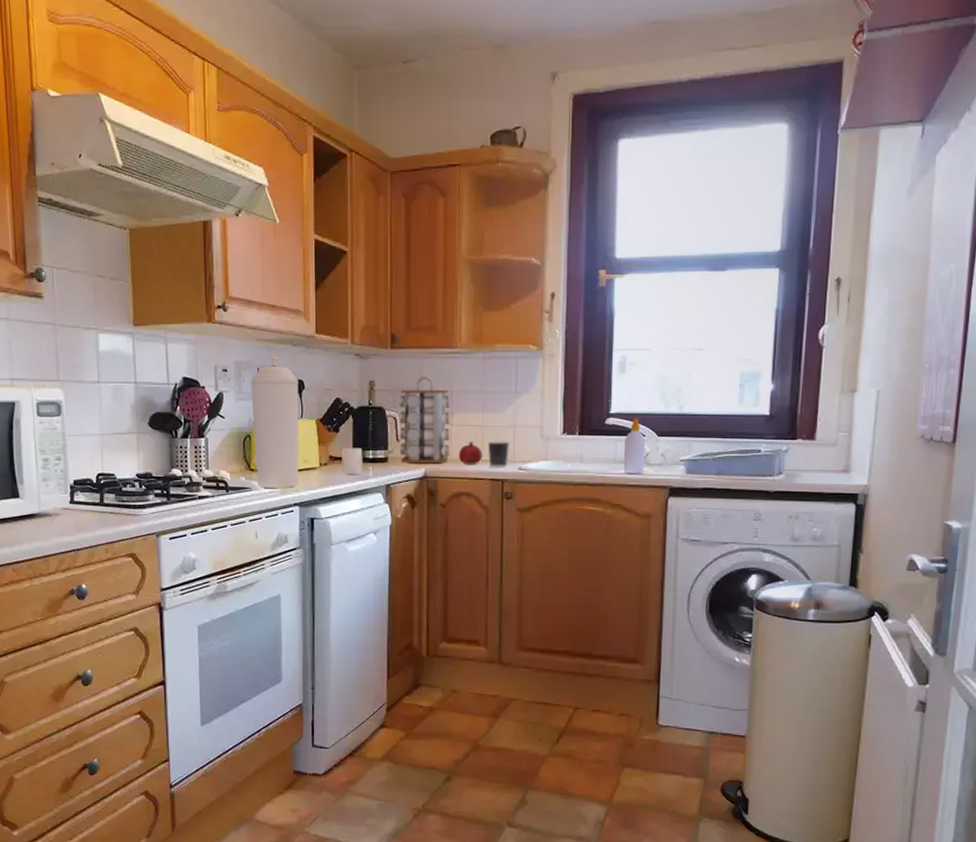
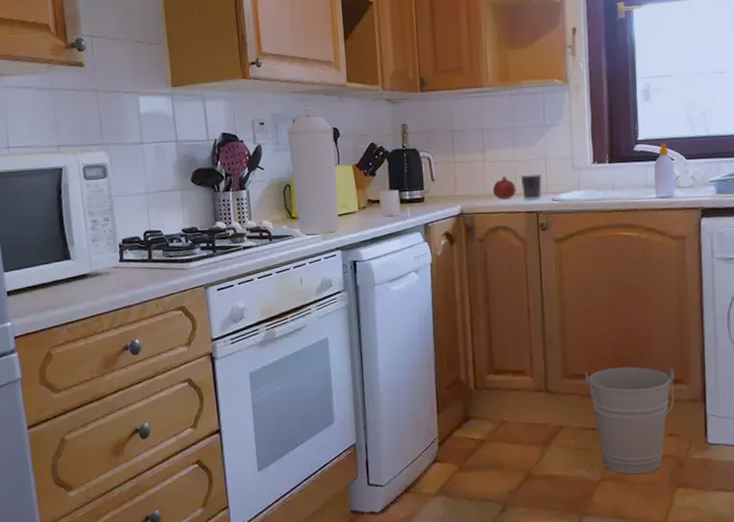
spice rack: present [399,377,450,465] -> none [431,116,484,203]
bucket: none [540,643,630,752] -> present [585,366,675,475]

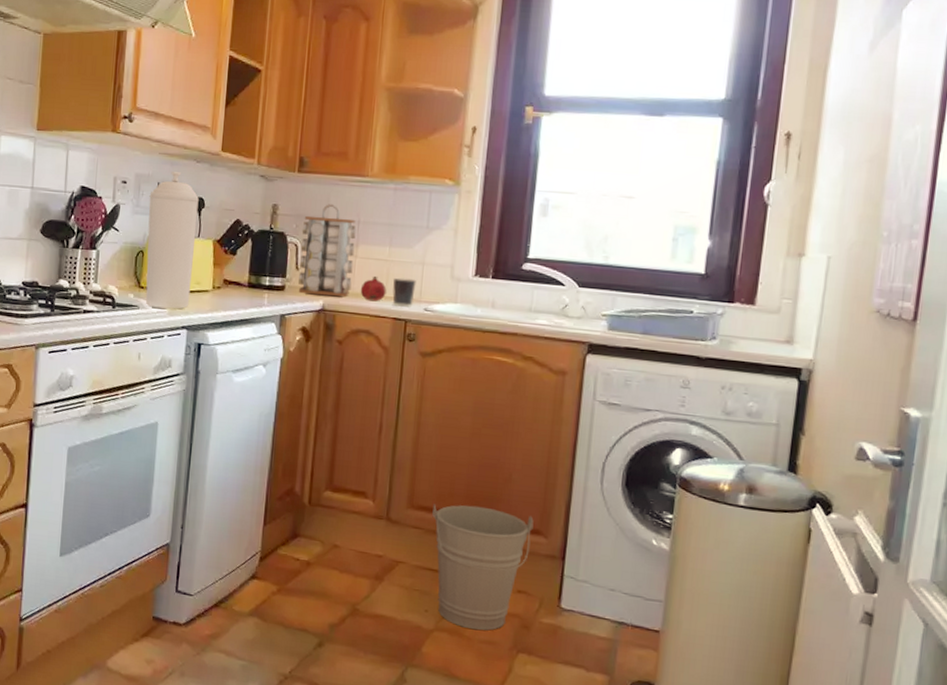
mug: present [379,189,401,217] -> none [235,272,260,302]
spice rack: none [431,116,484,203] -> present [298,204,357,298]
soap bottle: present [654,143,675,198] -> none [538,265,565,326]

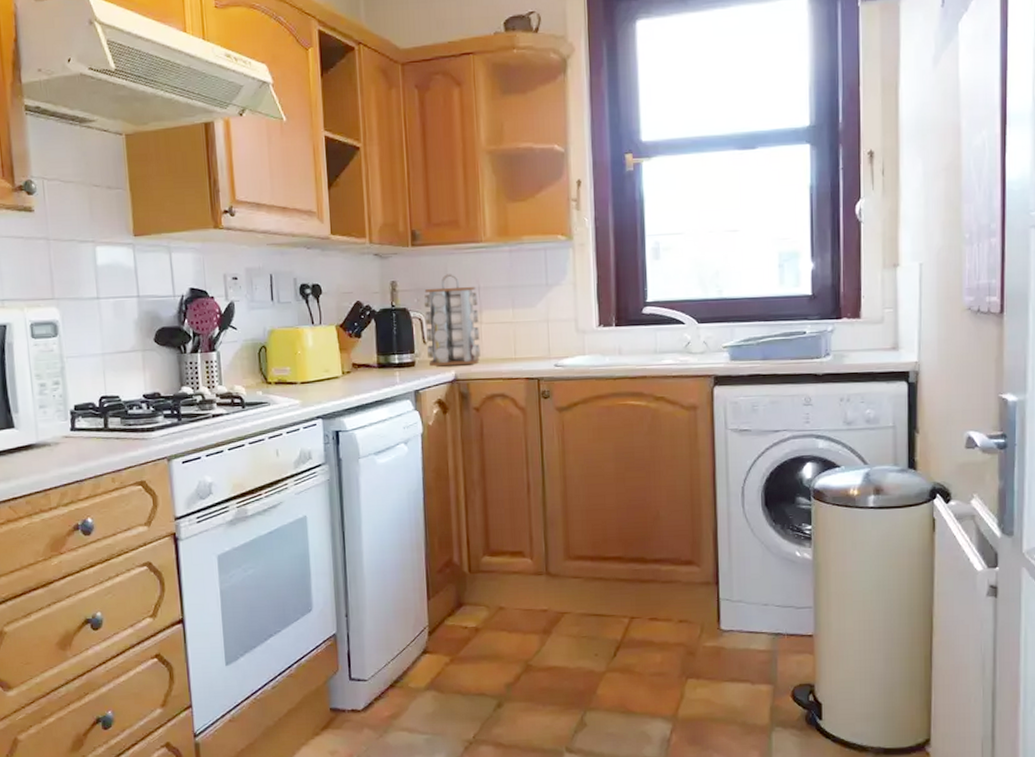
canister: present [145,172,199,310] -> none [263,261,321,402]
fruit: present [360,275,387,302] -> none [490,339,516,365]
mug: present [392,277,416,308] -> none [521,337,544,367]
bucket: present [432,504,534,631] -> none [589,547,686,665]

